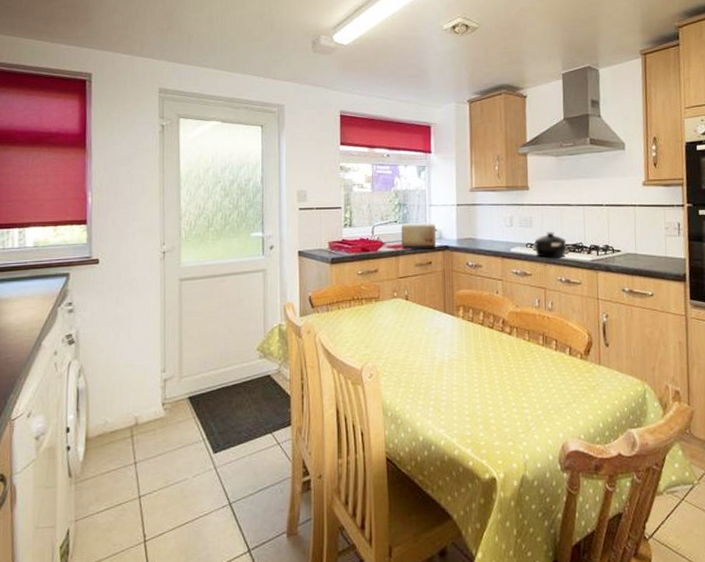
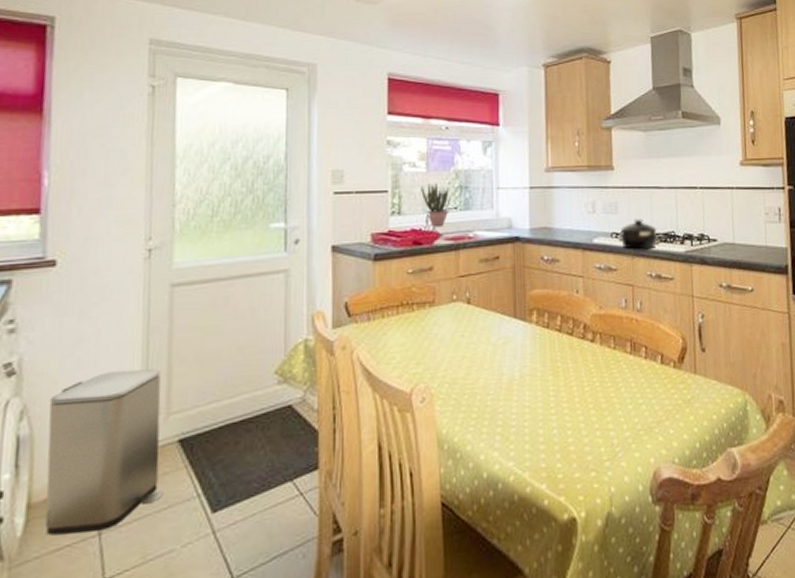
pedal bin: none [97,343,180,462] -> present [45,369,165,536]
potted plant: none [367,201,392,237] -> present [421,183,451,228]
toaster: present [400,223,438,250] -> none [461,209,507,243]

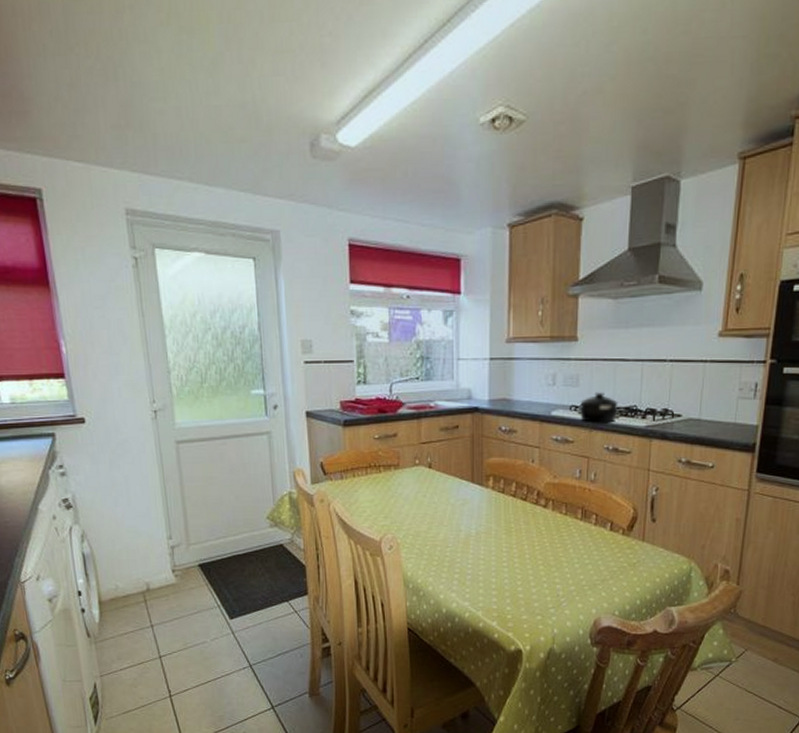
pedal bin: present [45,369,165,536] -> none [100,509,194,624]
potted plant: present [421,183,451,228] -> none [384,354,413,397]

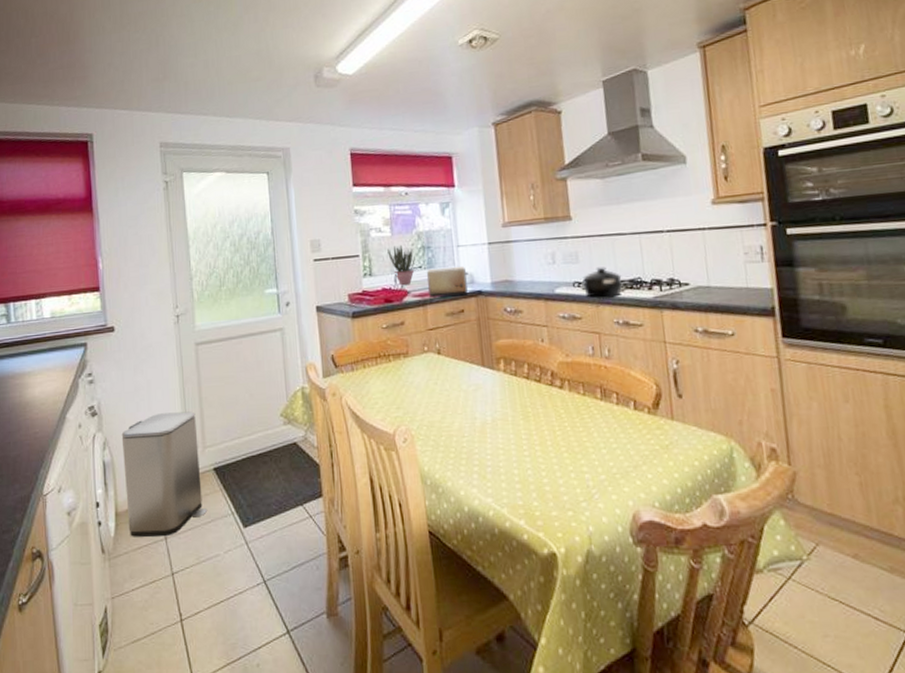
pedal bin: none [100,509,194,624] -> present [121,411,208,537]
potted plant: none [384,354,413,397] -> present [387,245,415,286]
toaster: none [423,380,467,412] -> present [426,266,469,299]

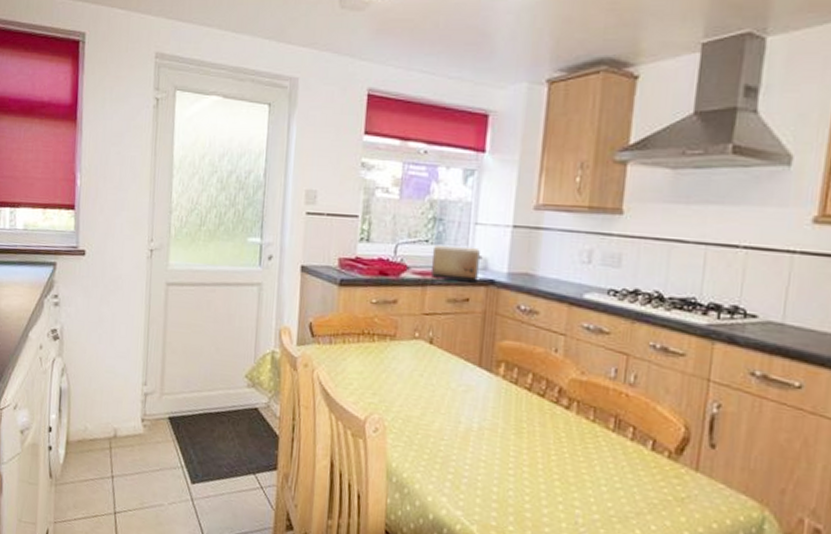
pedal bin: present [121,411,208,537] -> none [77,349,158,475]
potted plant: present [387,245,415,286] -> none [391,212,423,260]
saucepan: present [582,267,623,298] -> none [620,276,672,316]

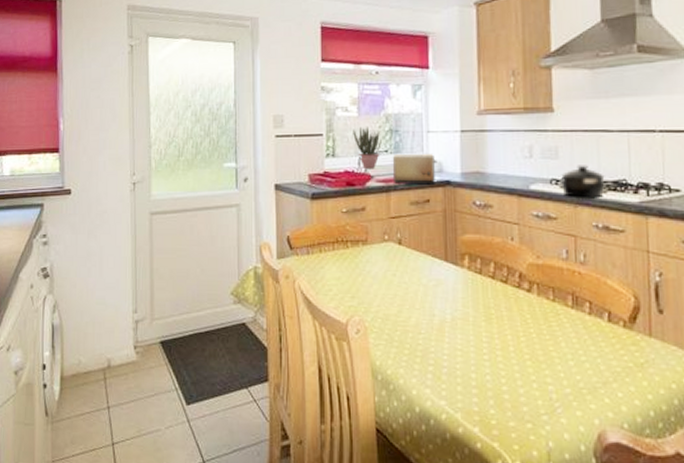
potted plant: none [391,212,423,260] -> present [353,127,382,170]
saucepan: none [620,276,672,316] -> present [561,165,606,199]

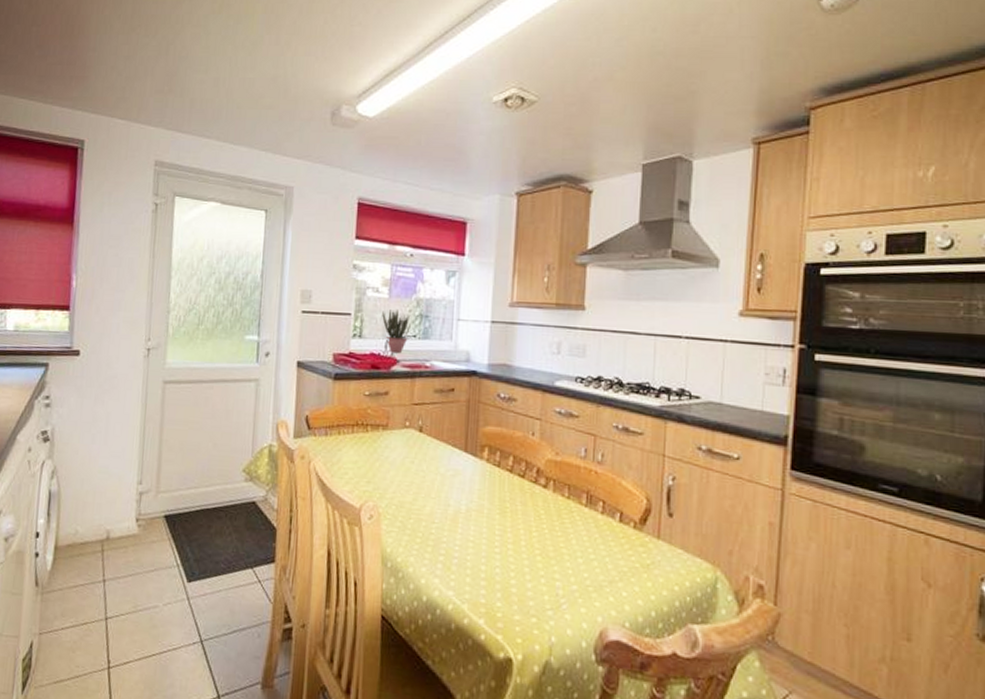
toaster: present [392,153,437,185] -> none [418,339,465,374]
saucepan: present [561,165,606,199] -> none [586,365,629,400]

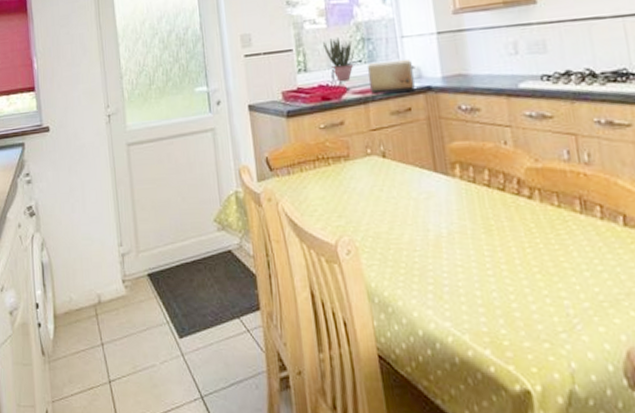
toaster: none [418,339,465,374] -> present [367,59,415,96]

